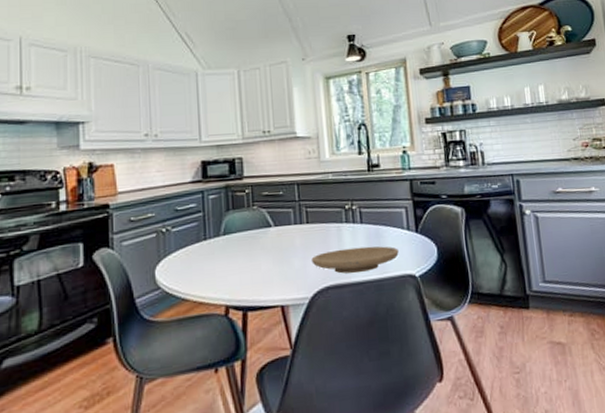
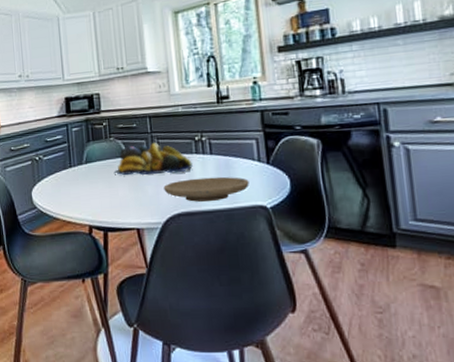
fruit bowl: none [256,211,342,247] -> present [113,142,193,176]

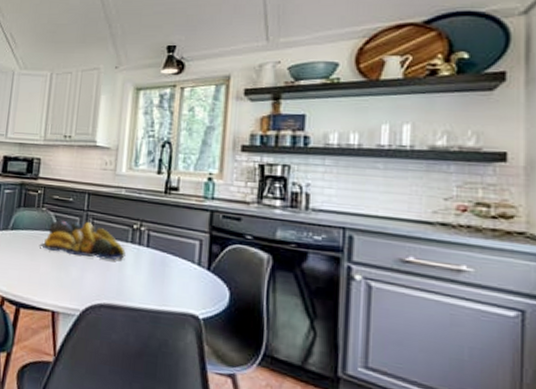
plate: present [163,176,249,202] -> none [89,268,184,300]

